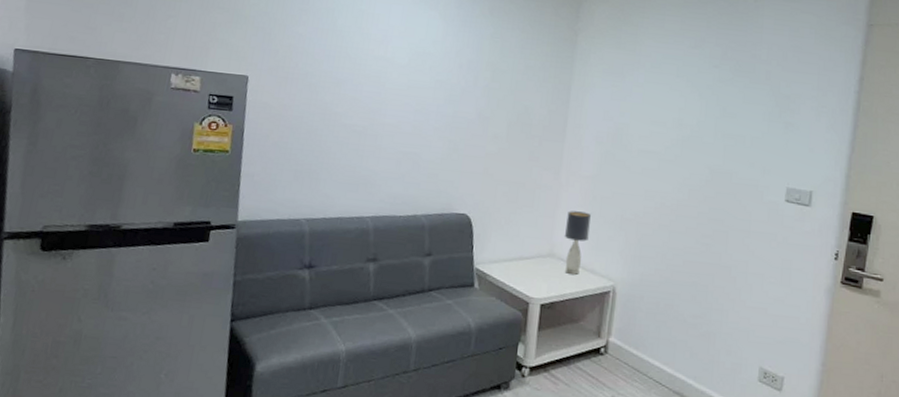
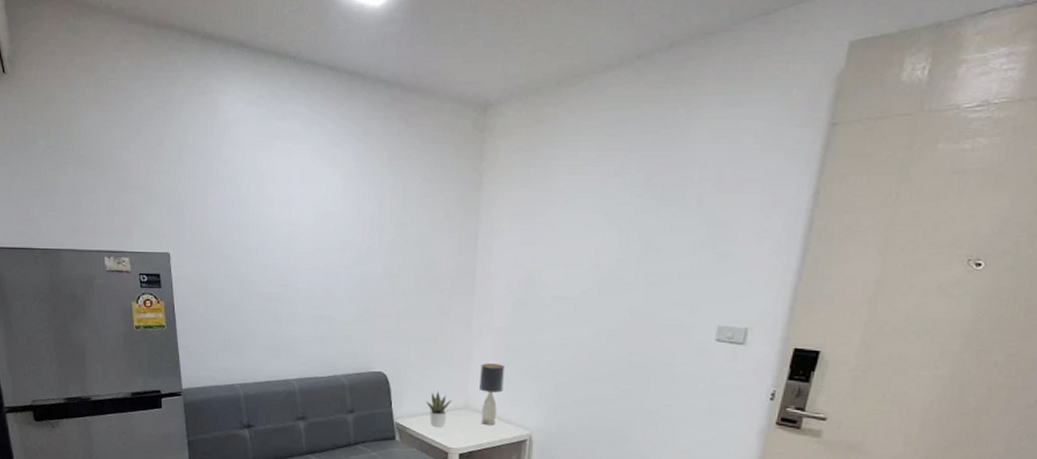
potted plant: none [509,236,536,275] -> present [426,391,452,427]

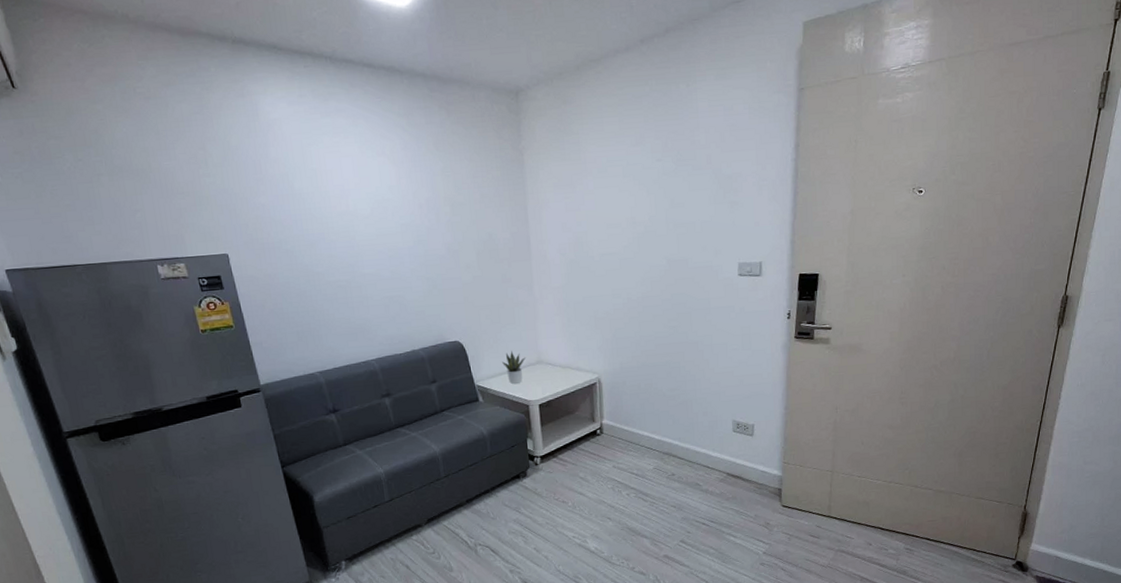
table lamp: present [478,363,504,425] -> none [547,319,569,375]

